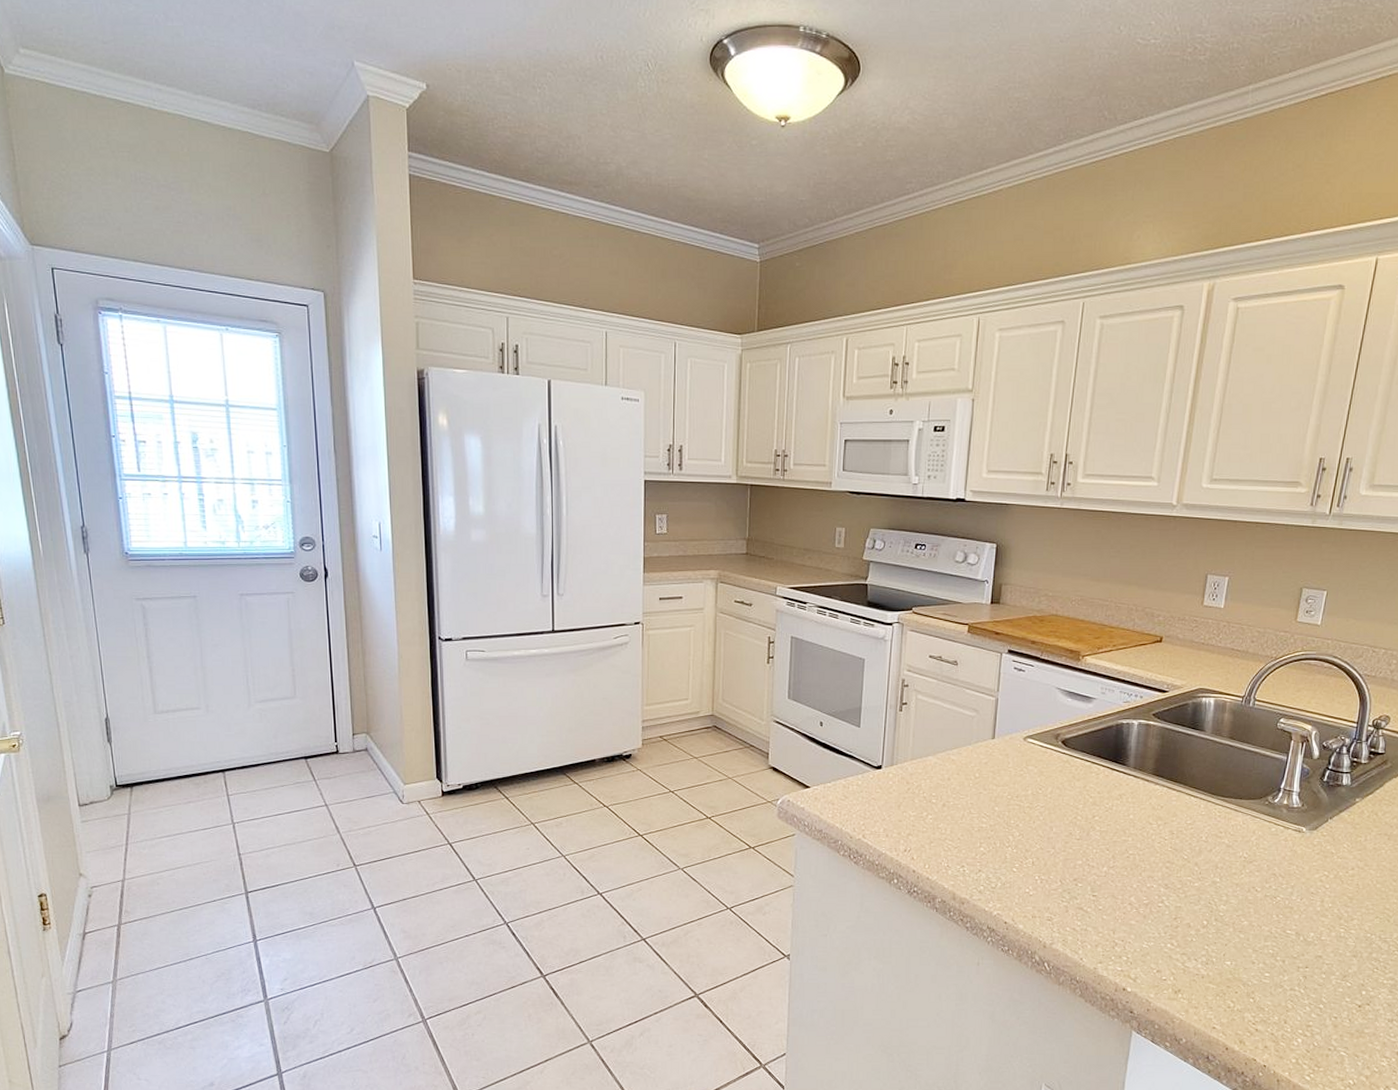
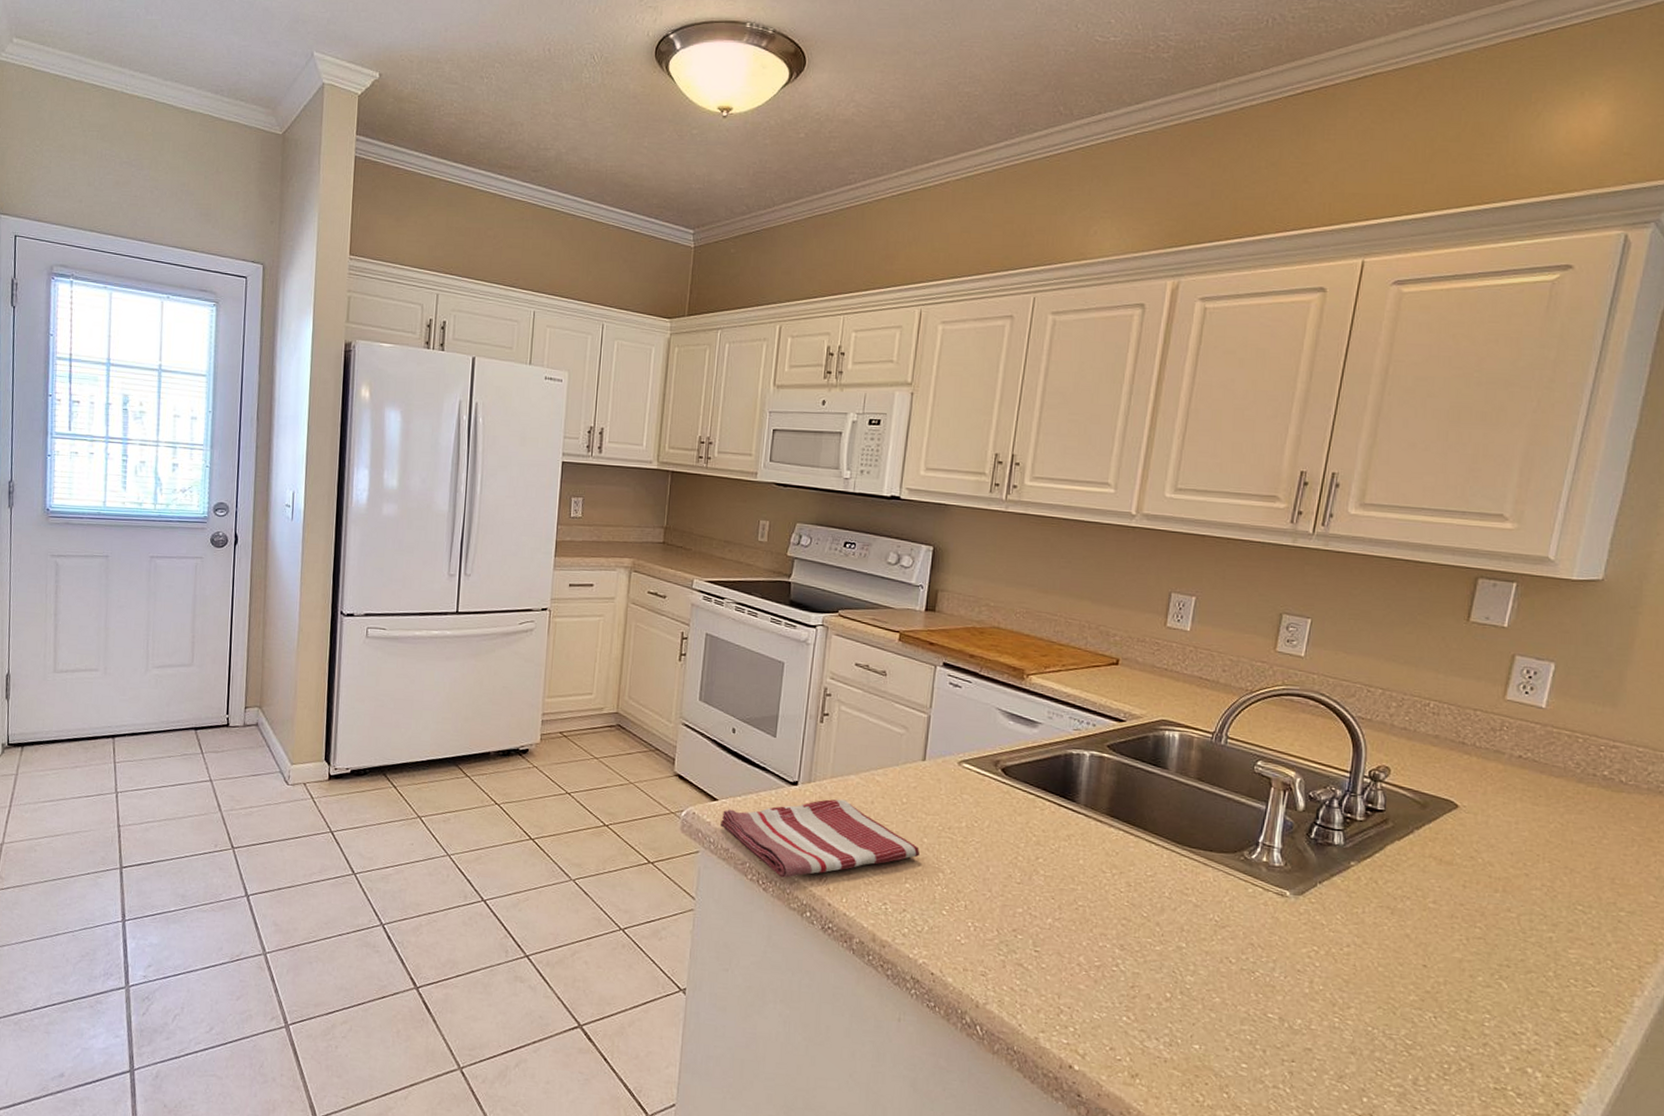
dish towel: none [814,778,992,851] -> present [721,799,919,878]

